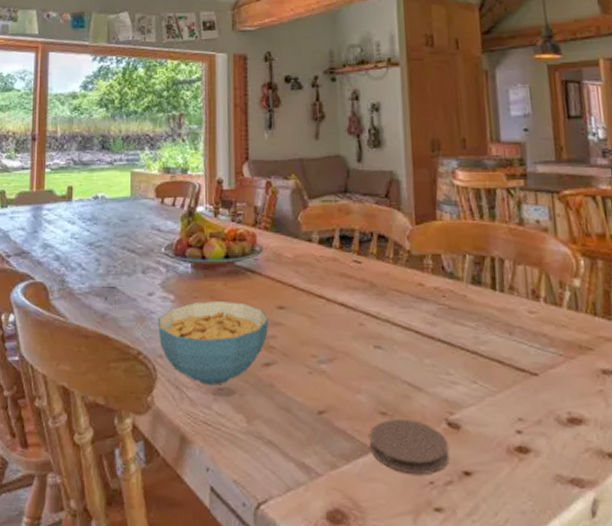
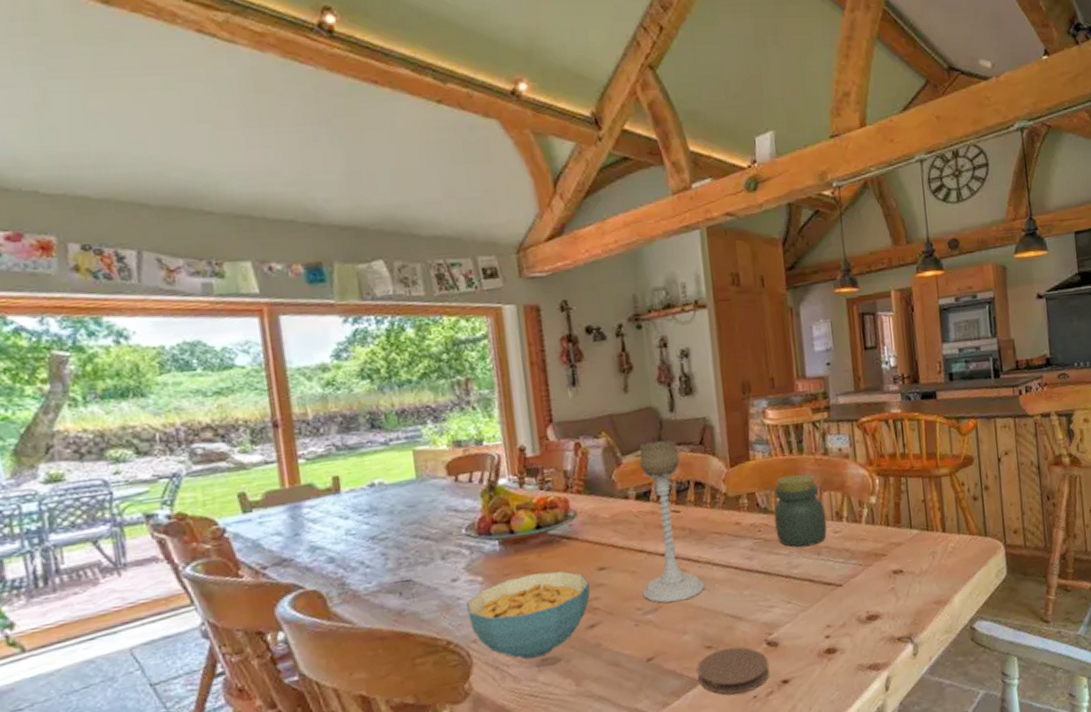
candle holder: none [318,189,383,357] -> present [639,440,705,603]
jar: none [460,241,521,323] -> present [773,474,827,547]

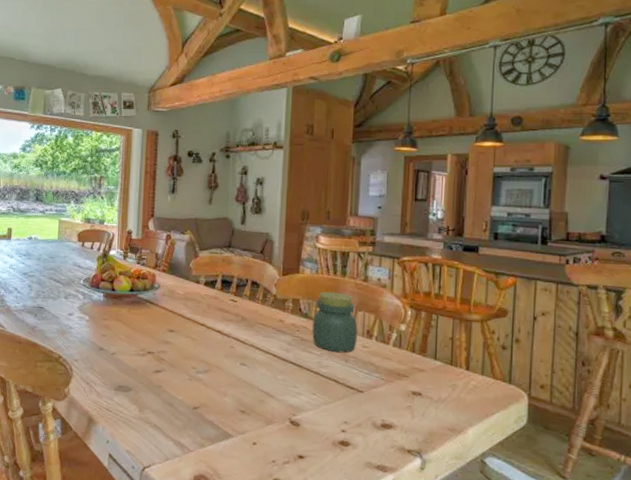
cereal bowl: present [467,571,591,660] -> none [75,322,162,384]
candle holder: present [639,440,705,603] -> none [198,244,247,370]
coaster: present [697,647,770,695] -> none [230,416,290,456]

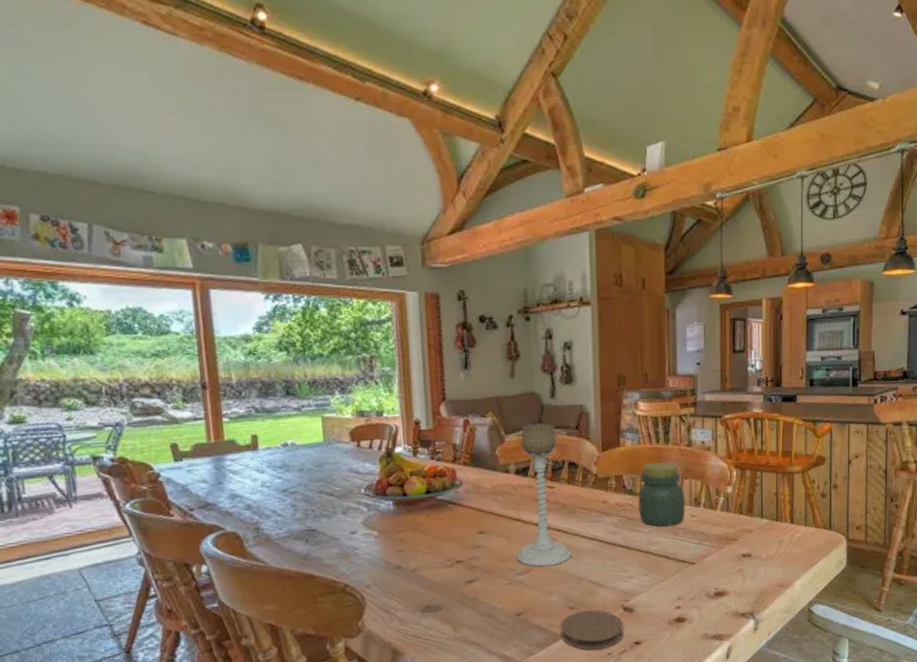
candle holder: none [198,244,247,370] -> present [516,423,572,567]
coaster: none [230,416,290,456] -> present [560,610,624,650]

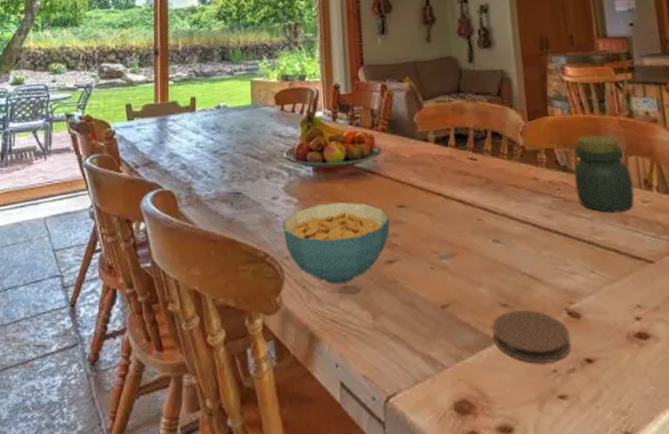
cereal bowl: none [363,531,471,606] -> present [283,202,391,284]
candle holder: present [516,423,572,567] -> none [439,89,501,251]

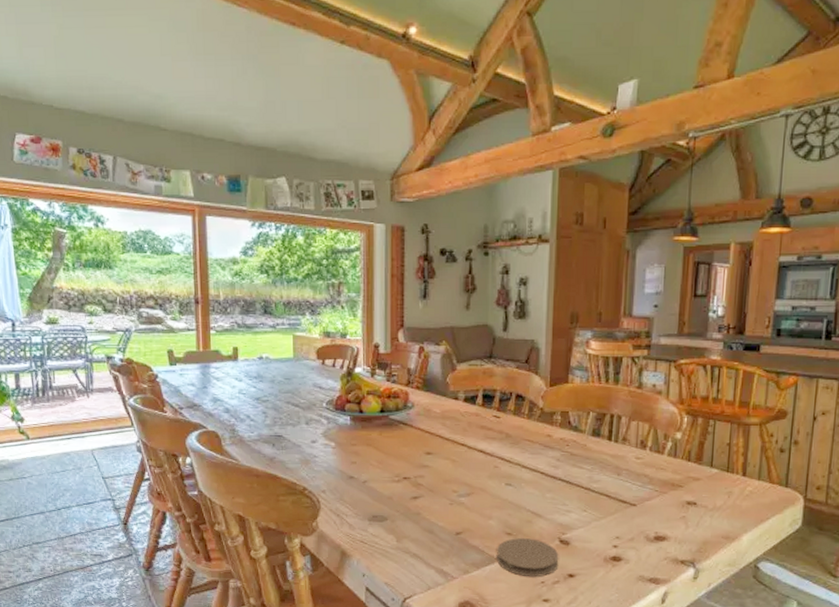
cereal bowl: present [283,202,391,284] -> none [321,448,418,514]
jar: present [574,134,635,213] -> none [582,401,631,466]

